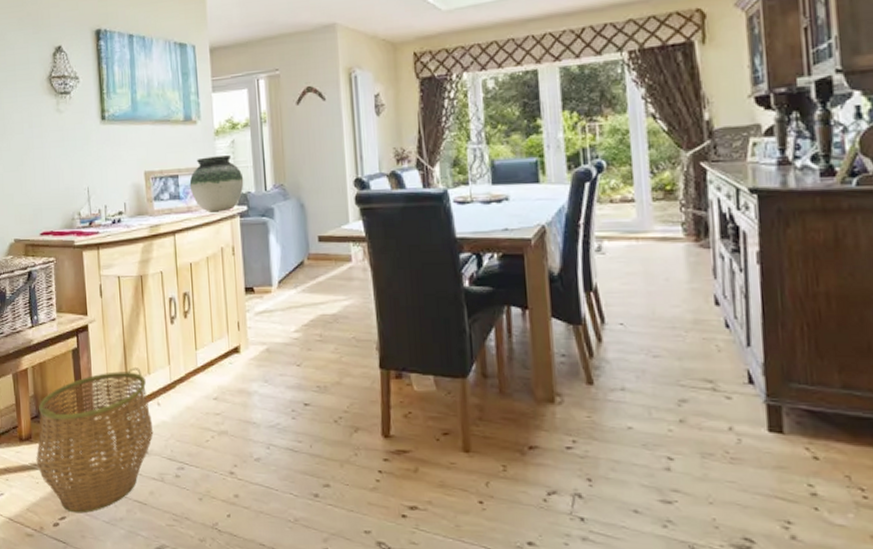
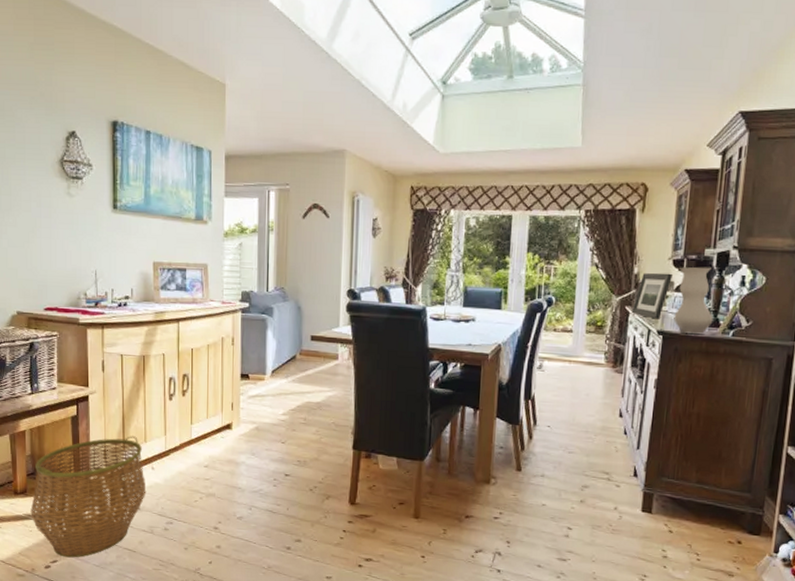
vase: present [189,155,244,214] -> none [196,255,248,307]
picture frame: none [710,114,758,174] -> present [632,272,672,319]
vase: none [764,100,825,189] -> present [673,266,713,335]

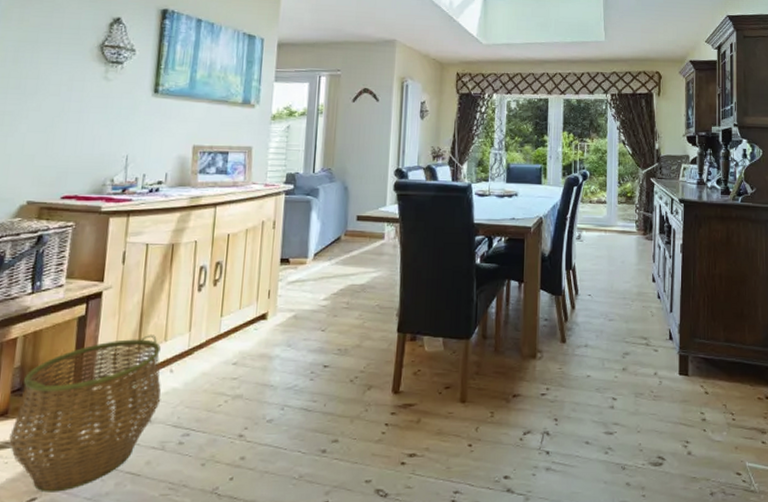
picture frame: present [632,272,672,319] -> none [656,148,687,189]
vase: present [673,266,713,335] -> none [692,142,724,202]

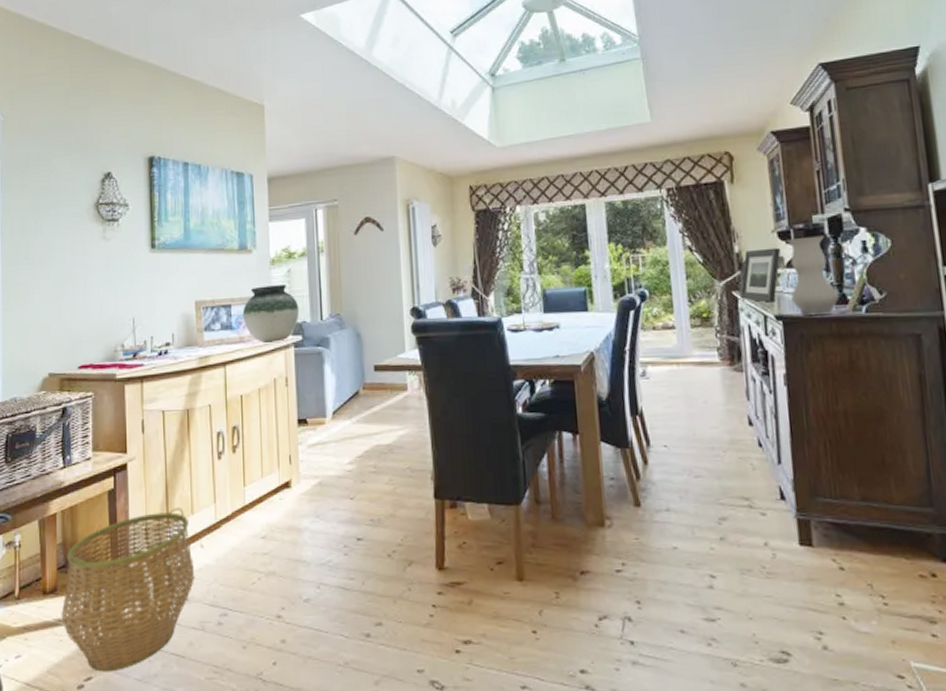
vase: none [238,138,294,190] -> present [242,285,300,344]
picture frame: none [656,148,687,189] -> present [740,247,781,303]
vase: none [692,142,724,202] -> present [785,235,839,316]

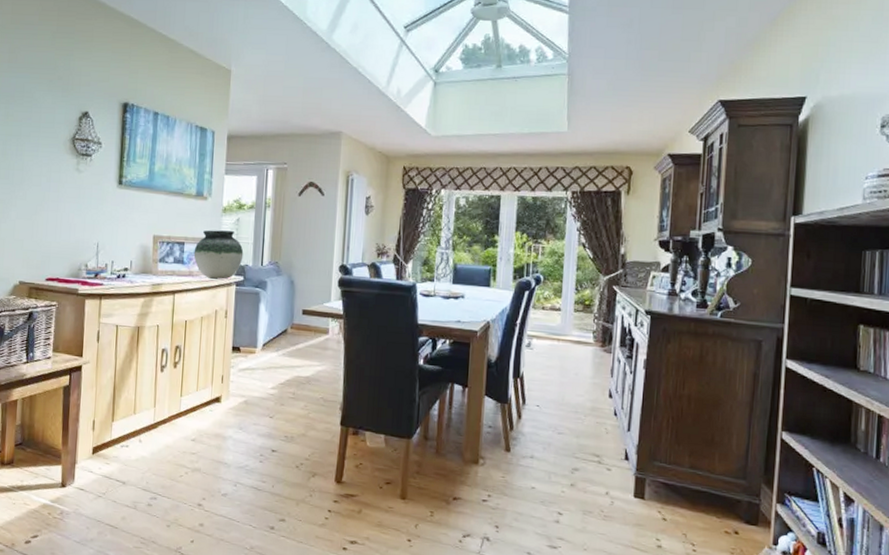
basket: present [61,508,195,672] -> none [15,407,132,533]
picture frame: present [740,247,781,303] -> none [619,253,659,299]
vase: present [785,235,839,316] -> none [661,248,701,316]

